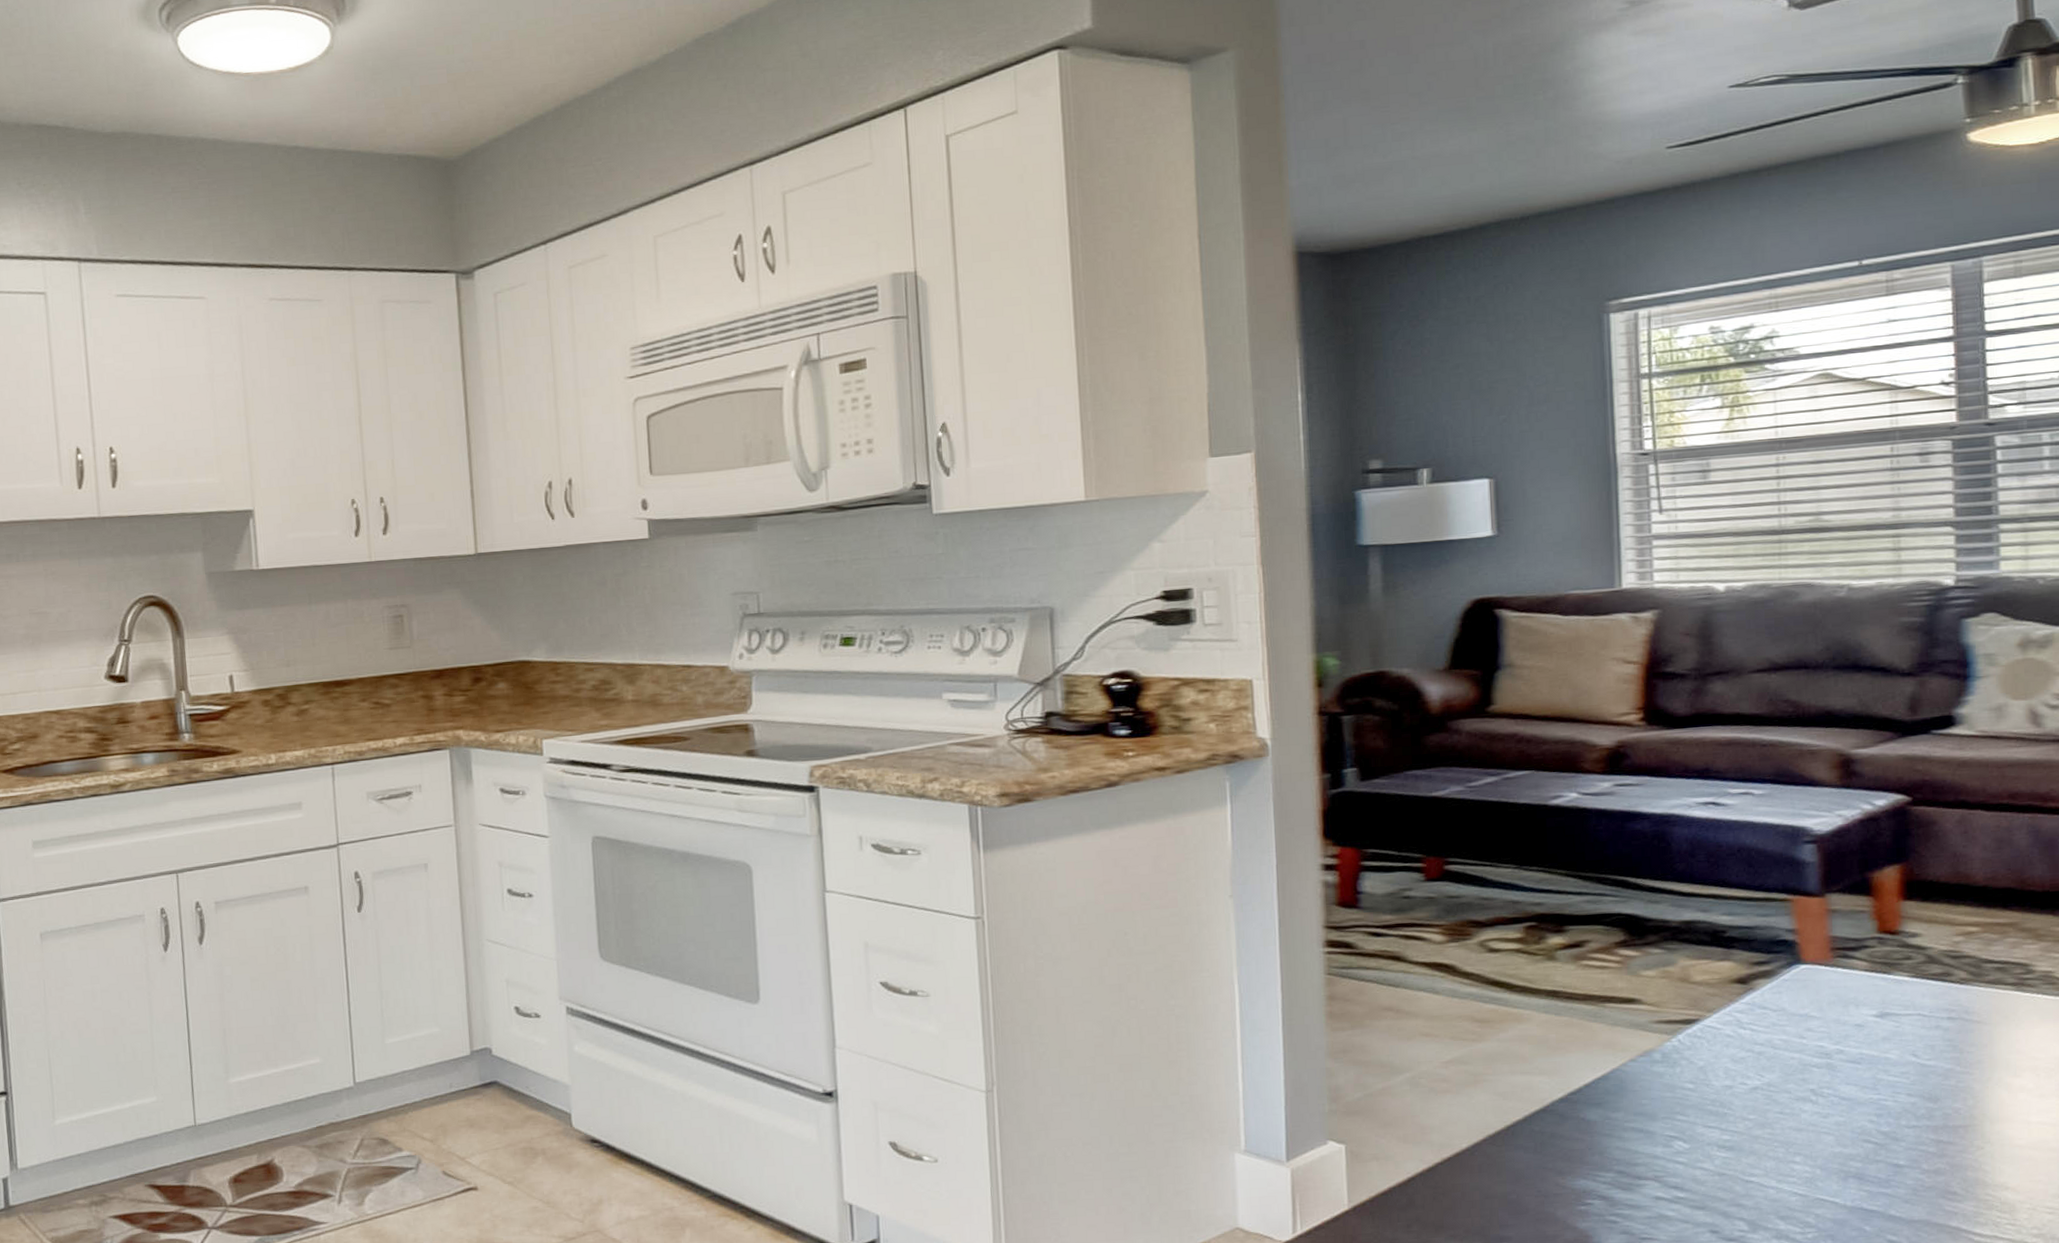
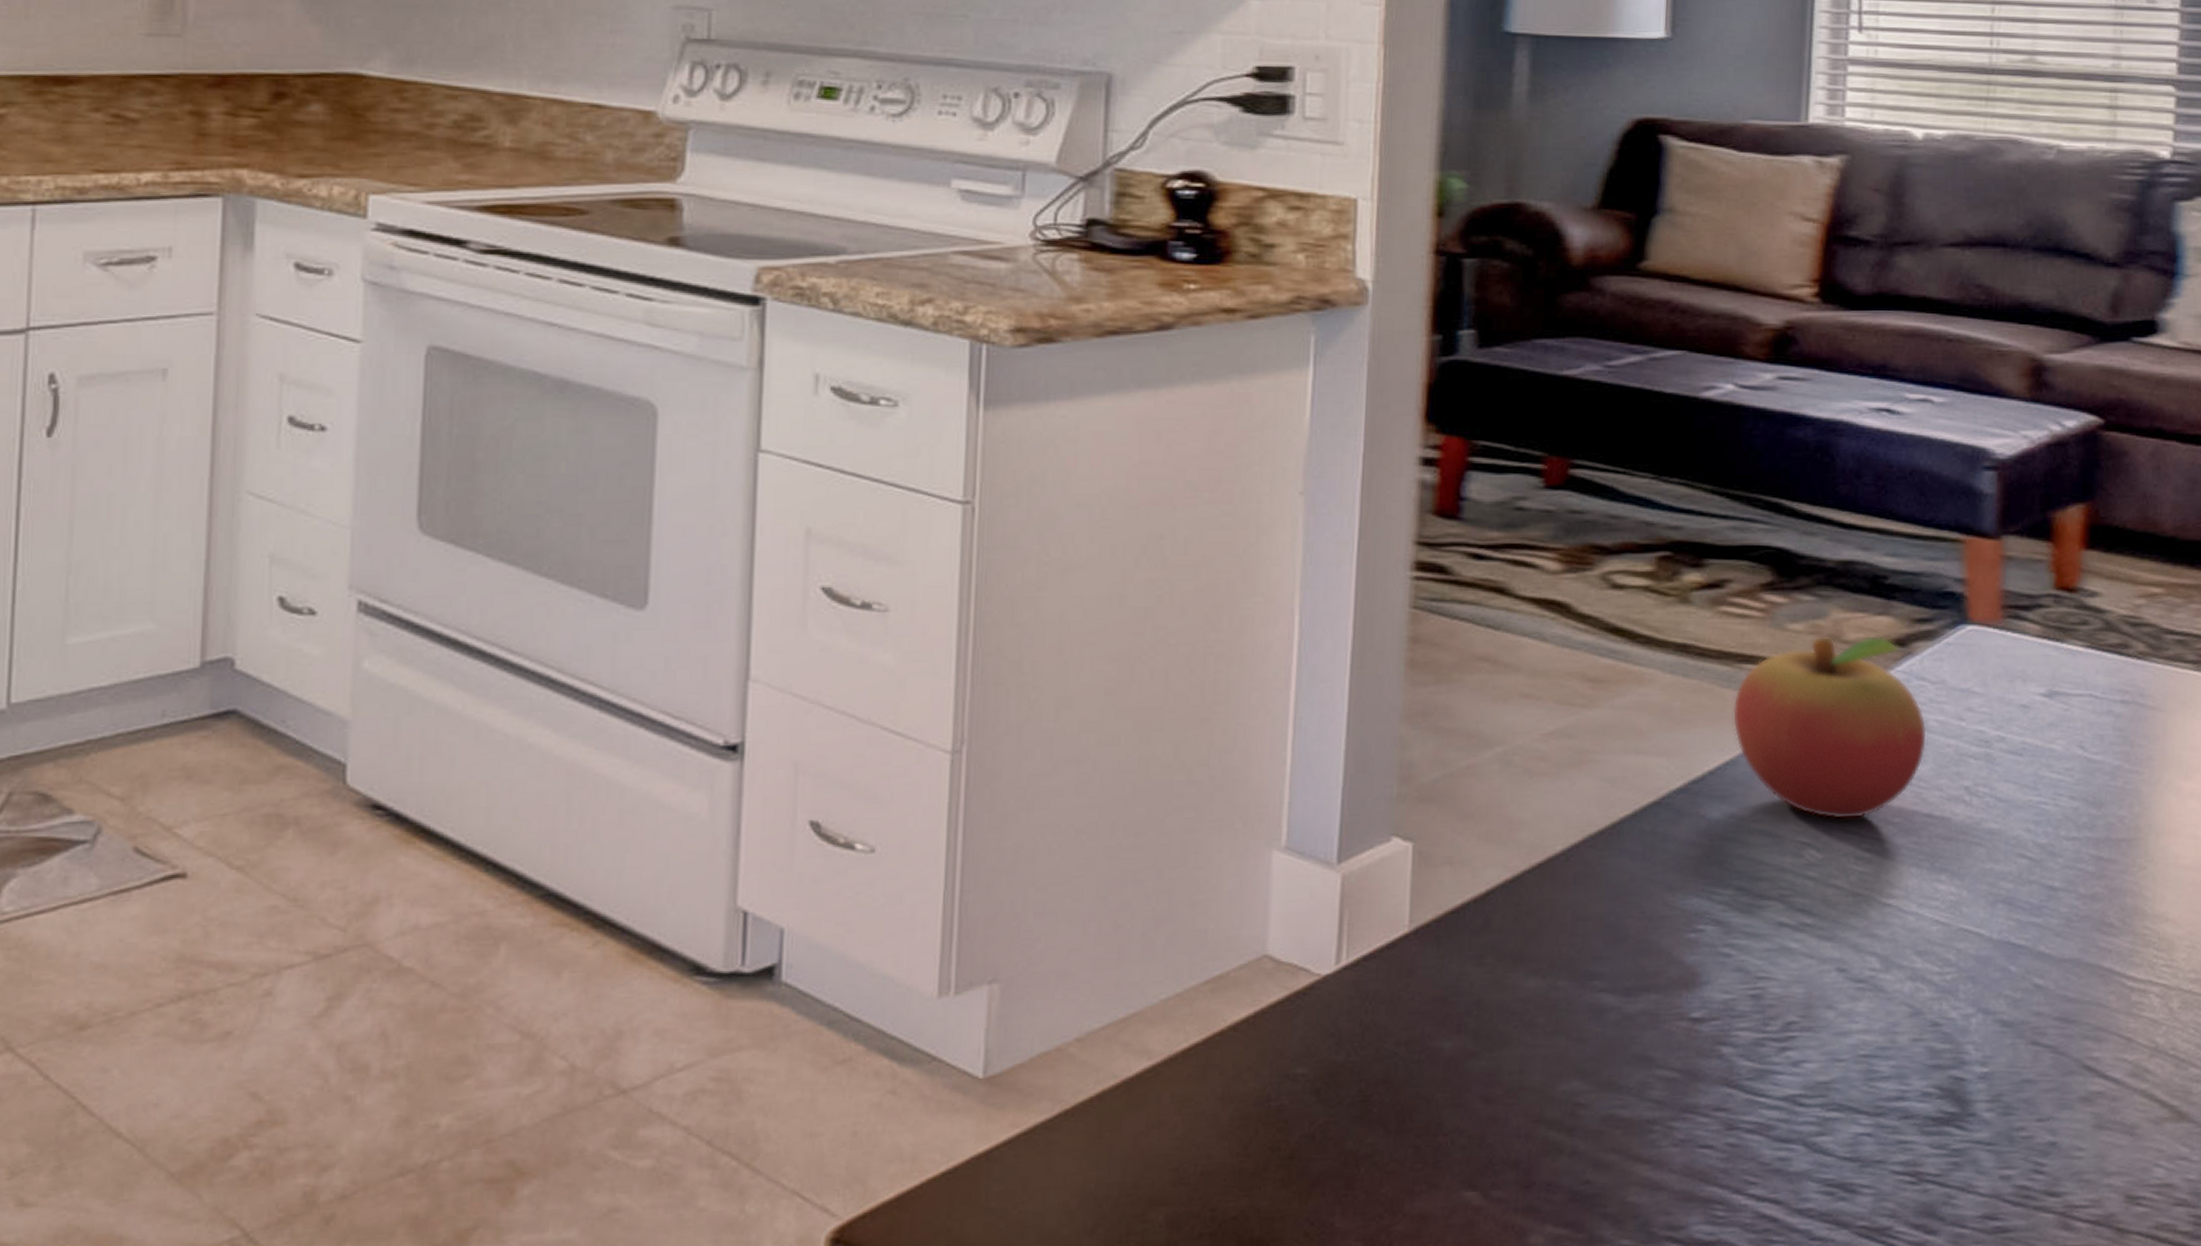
fruit: none [1600,977,1773,1118] -> present [1732,636,1927,820]

